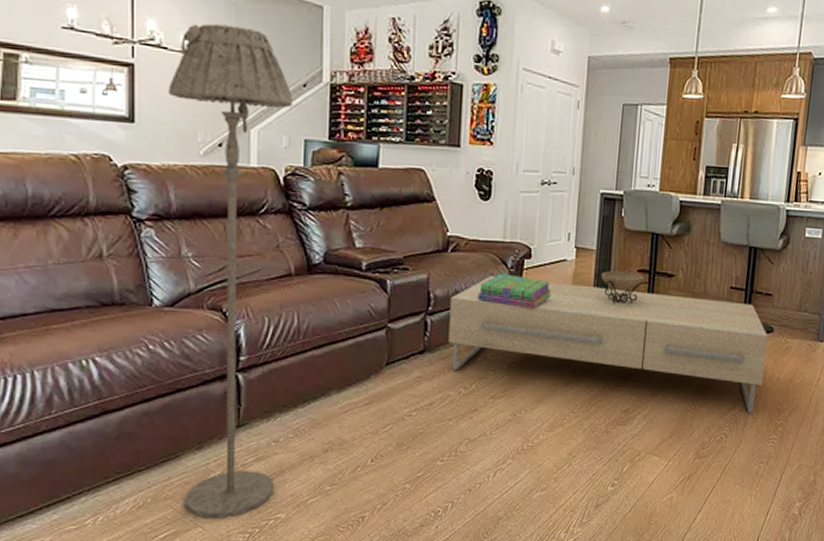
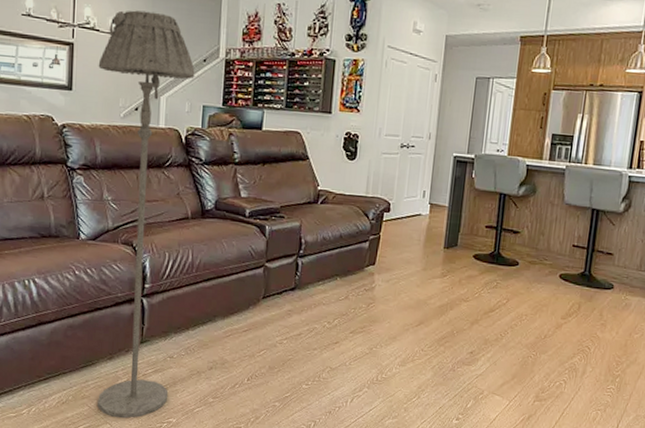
coffee table: present [448,276,768,414] -> none [316,226,608,364]
stack of books: present [477,273,551,309] -> none [342,224,407,257]
decorative bowl: present [594,270,651,305] -> none [446,225,497,257]

